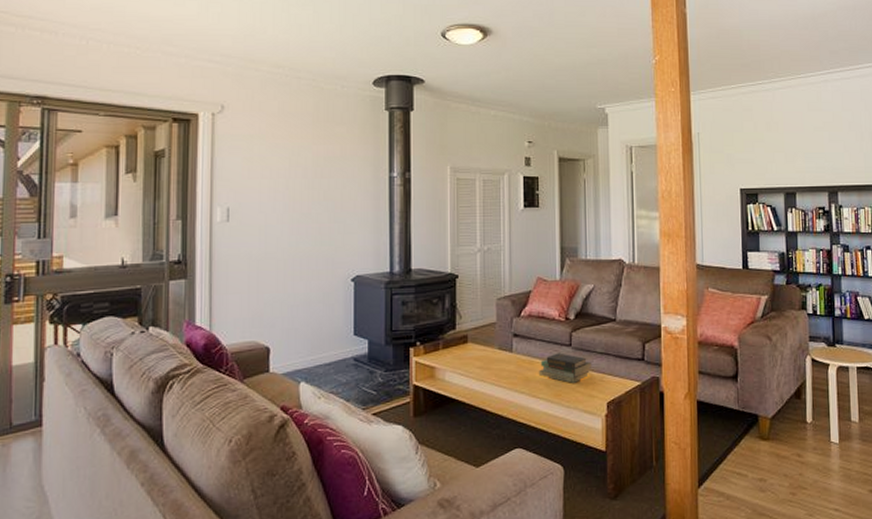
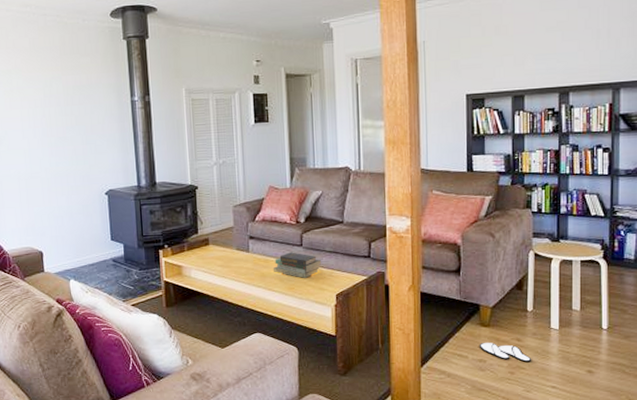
slippers: none [759,459,814,482] -> present [480,343,532,363]

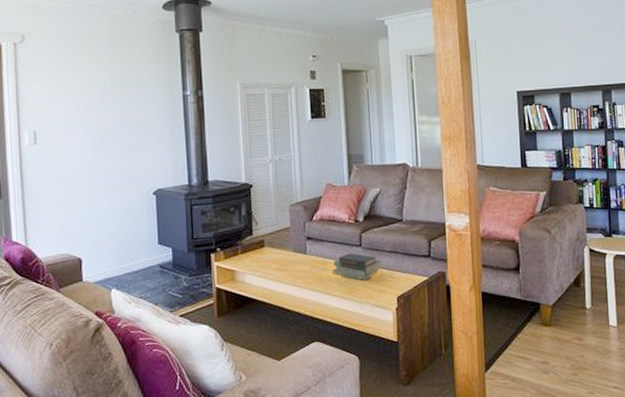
slippers: present [480,343,532,363] -> none [542,343,594,363]

